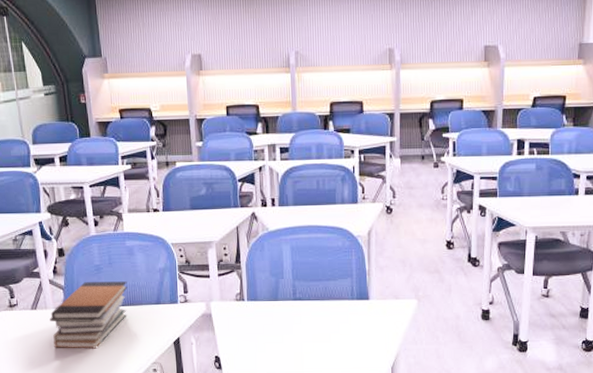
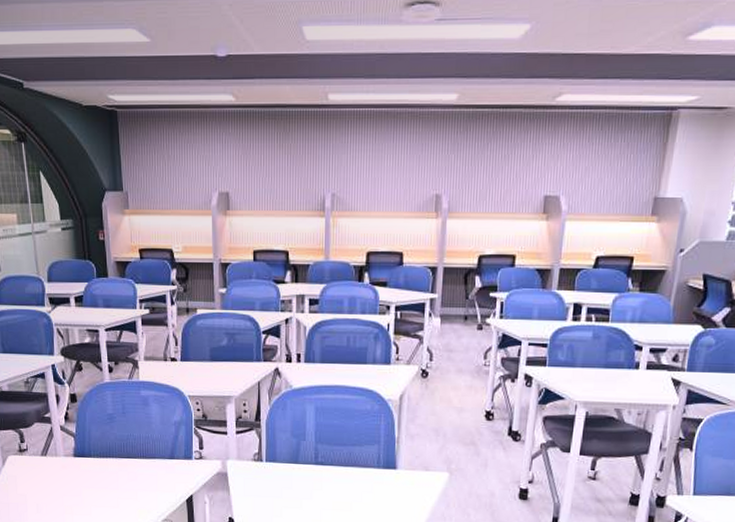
book stack: present [50,281,128,349] -> none [60,431,141,501]

